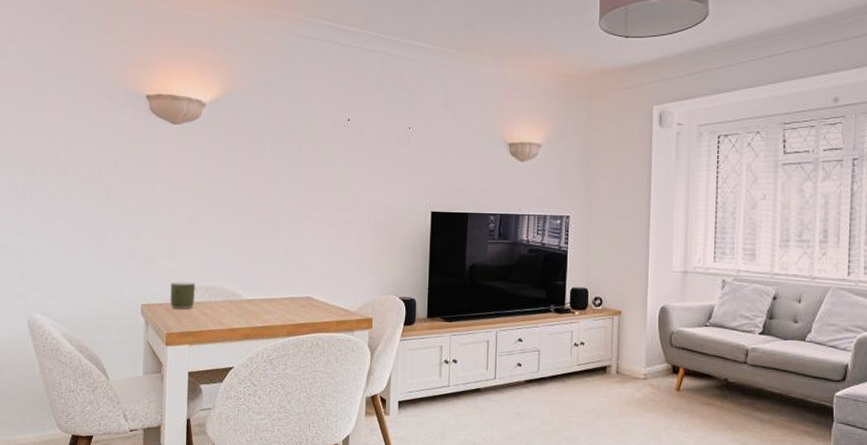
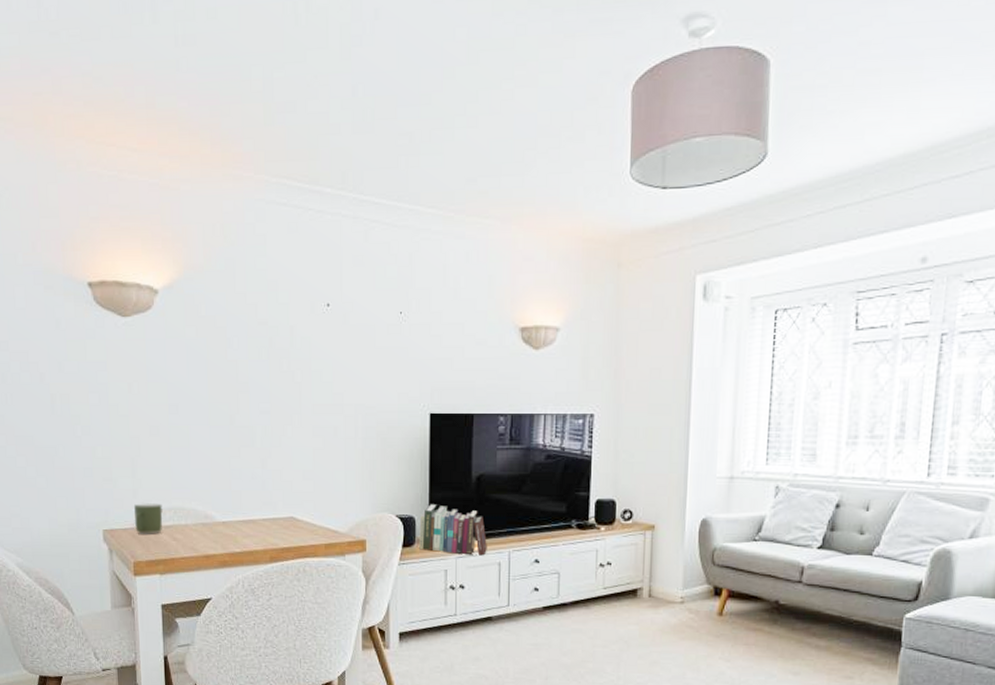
books: none [419,288,478,334] -> present [419,504,487,556]

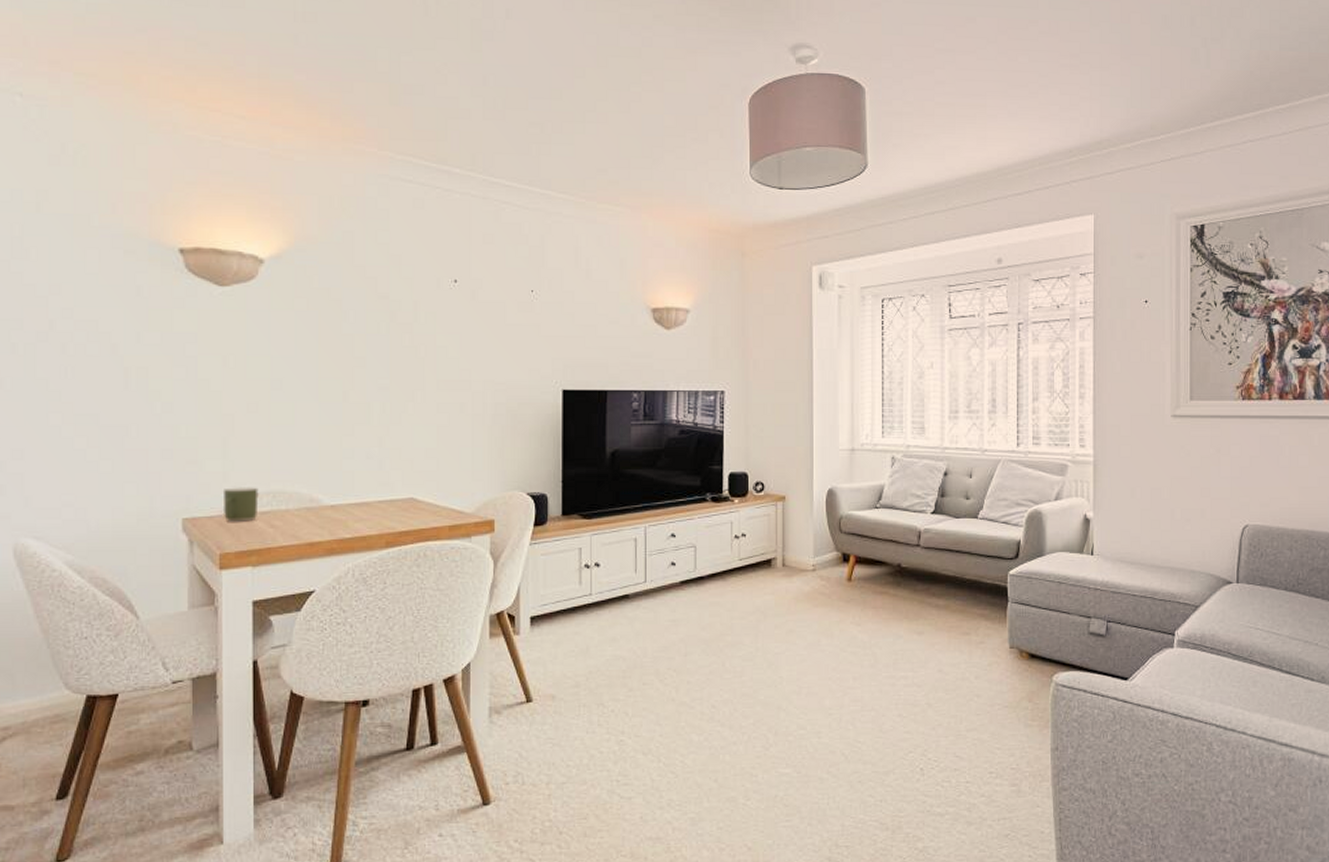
books: present [419,504,487,556] -> none [552,481,623,532]

